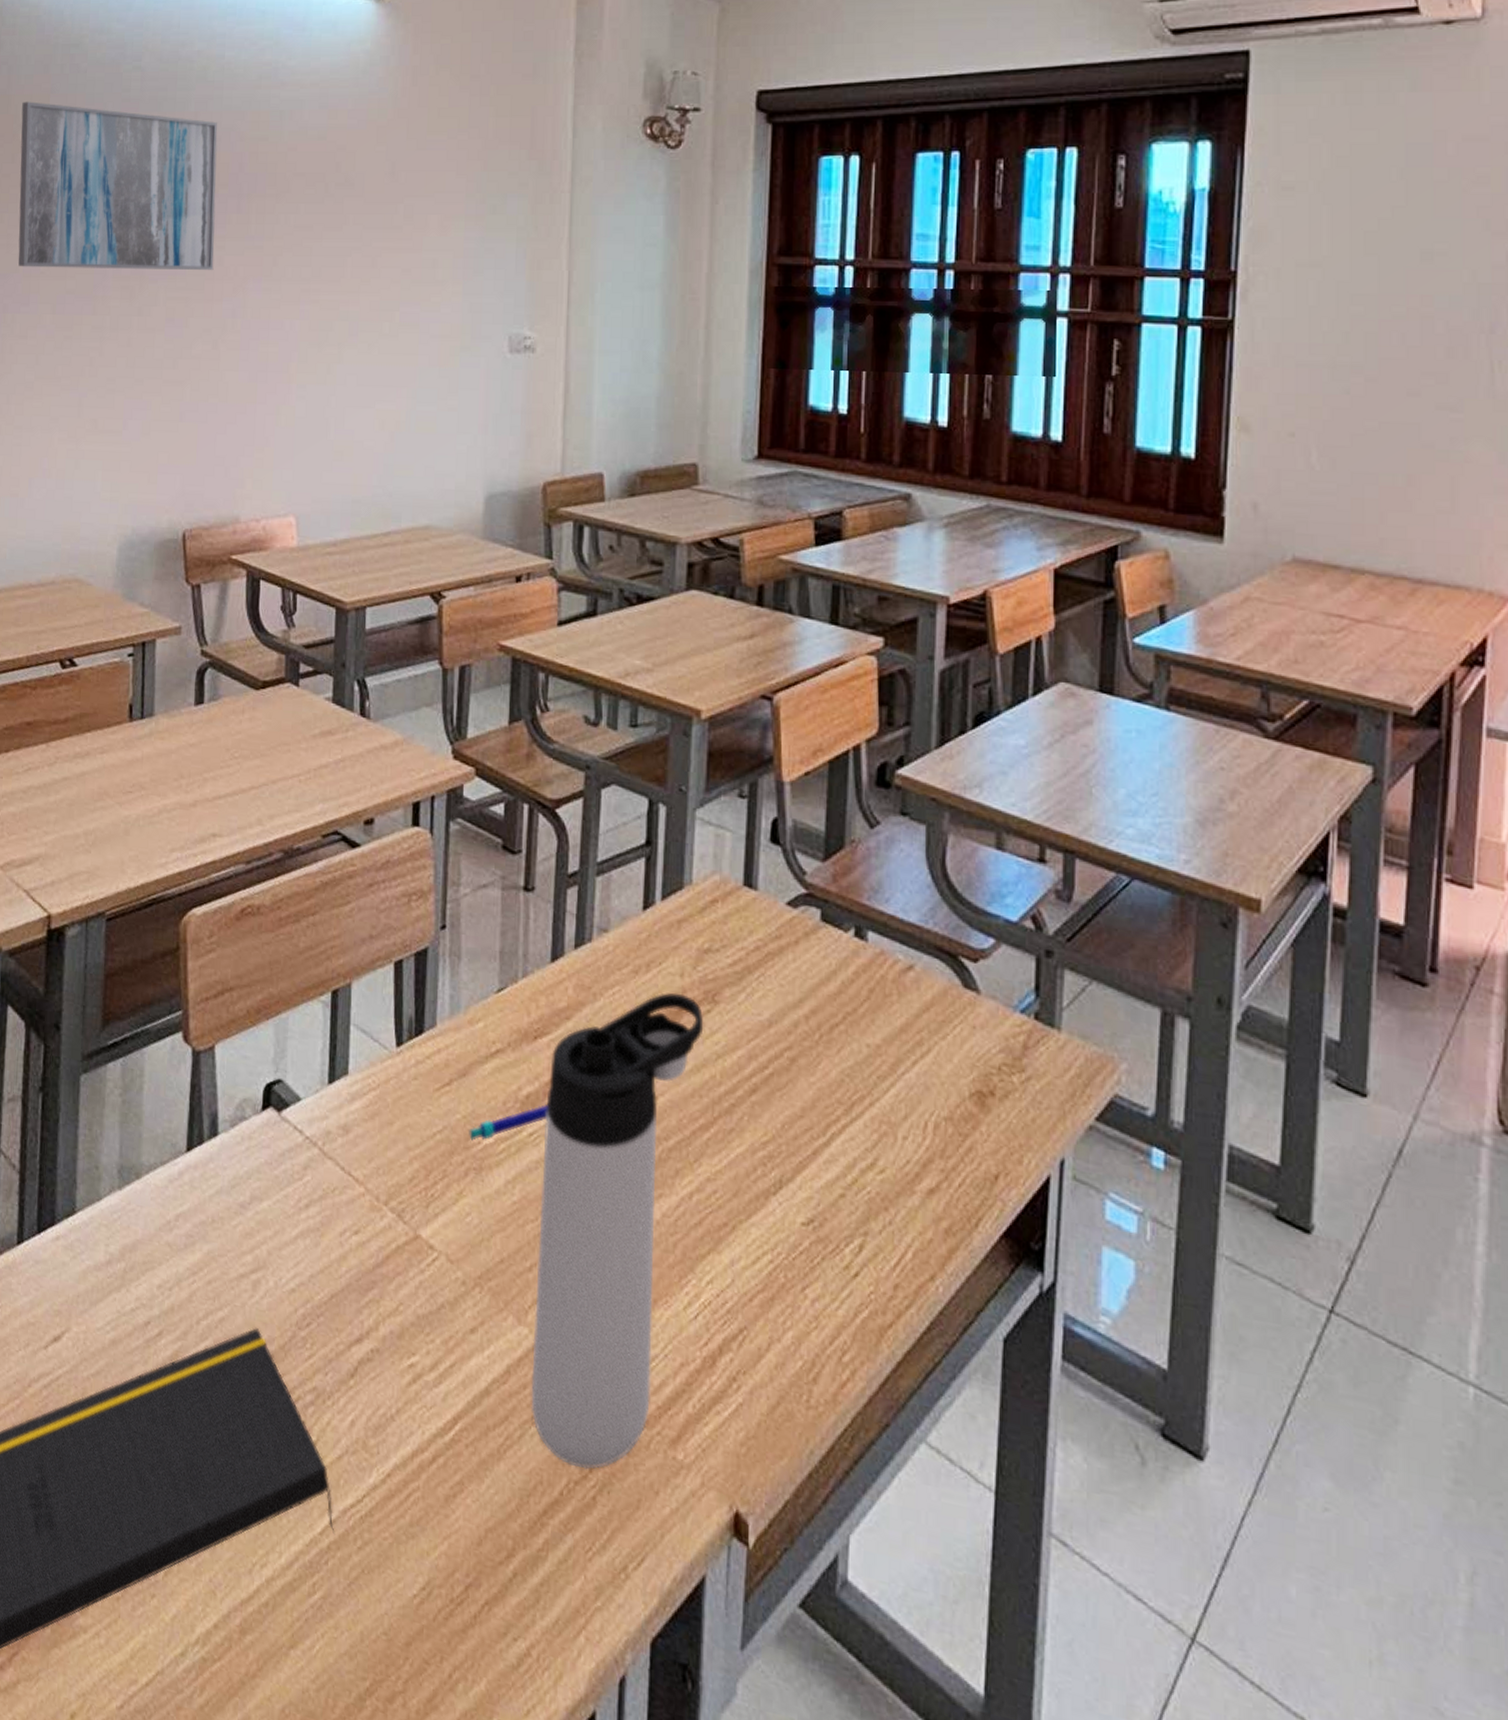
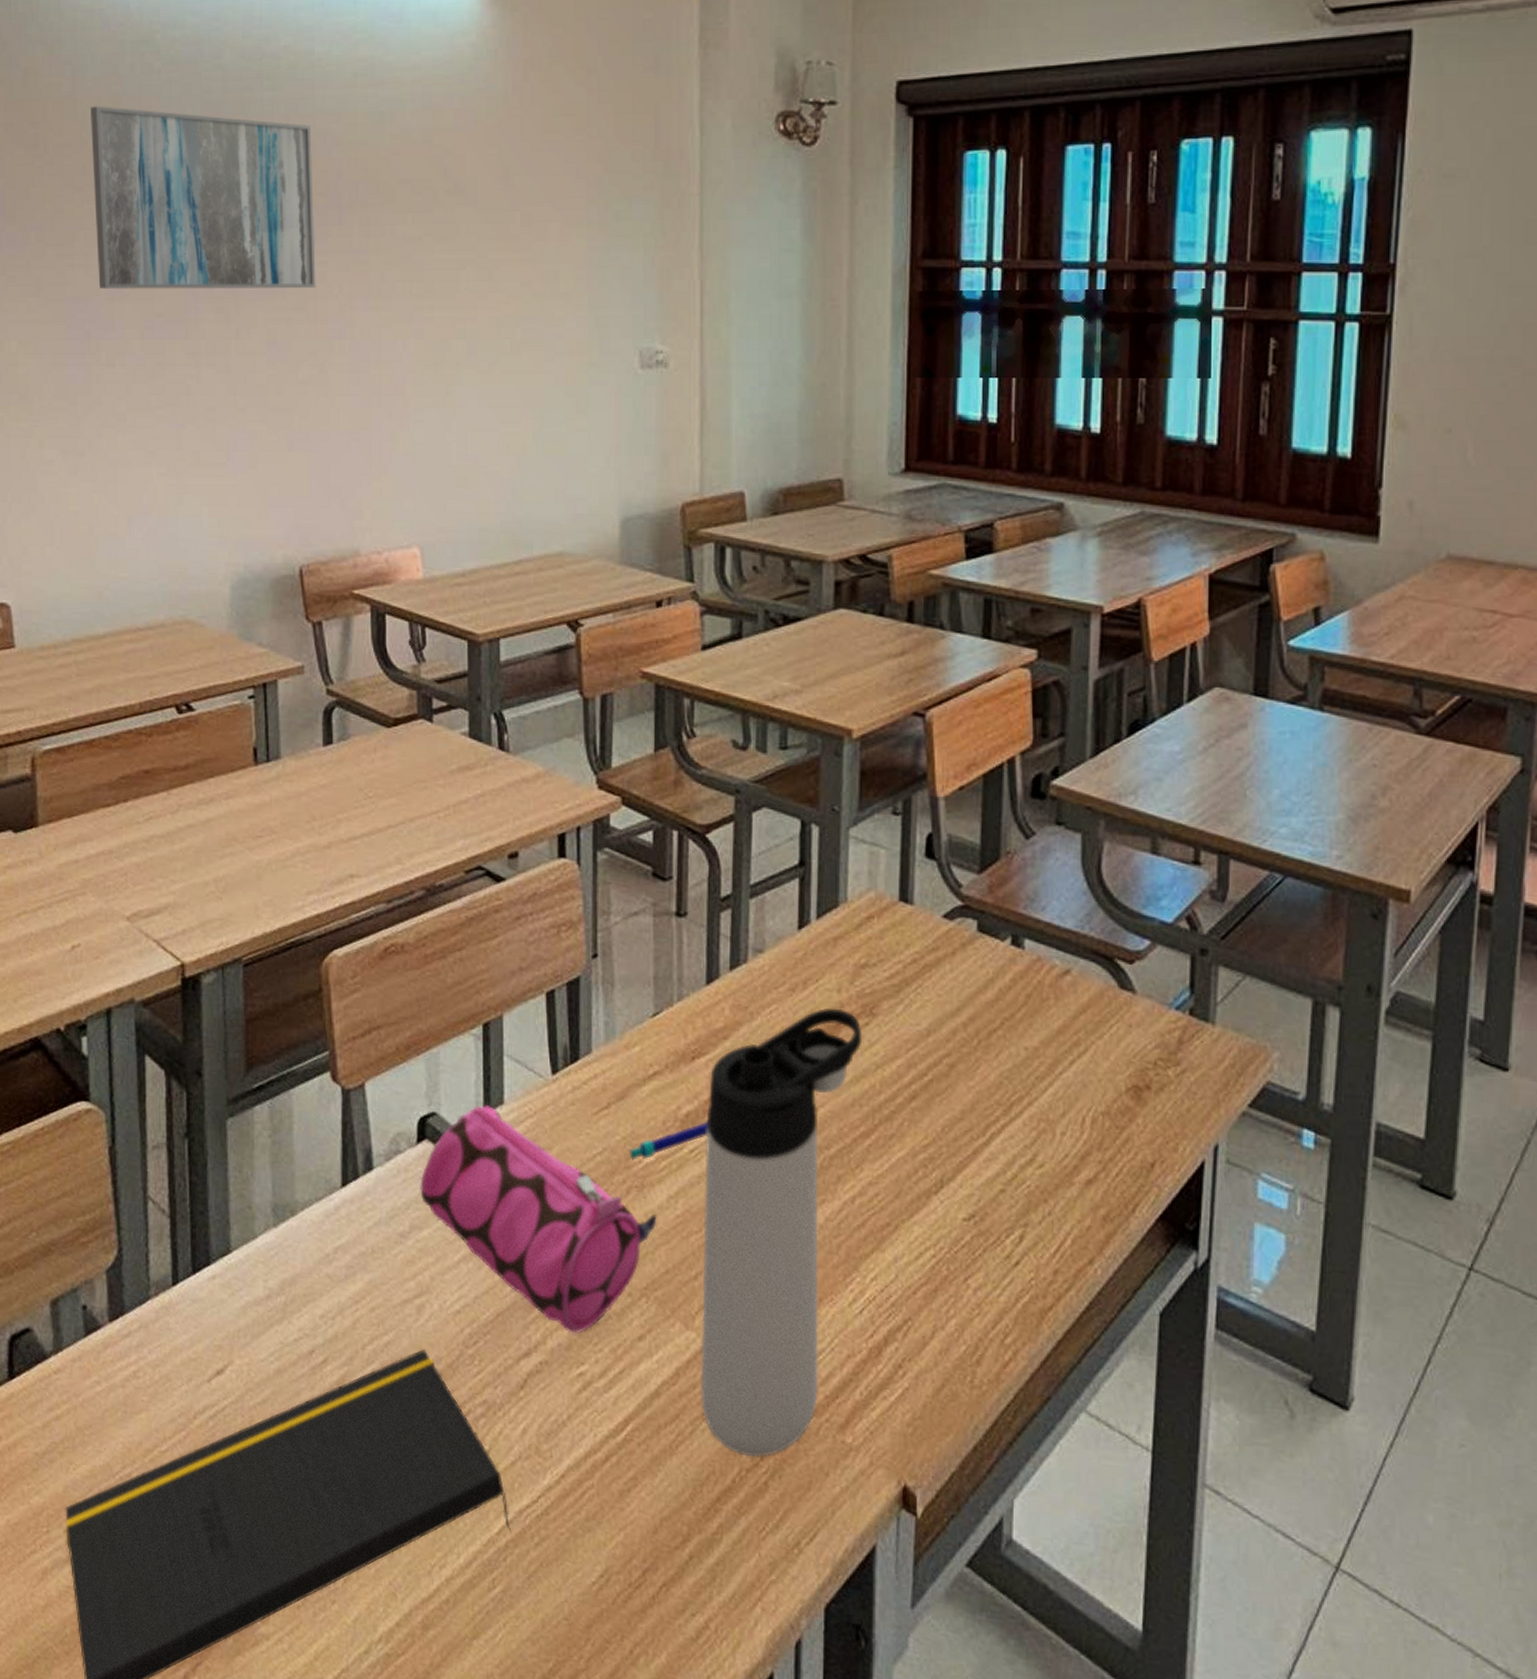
pencil case: none [262,1074,494,1322] -> present [420,1105,657,1334]

